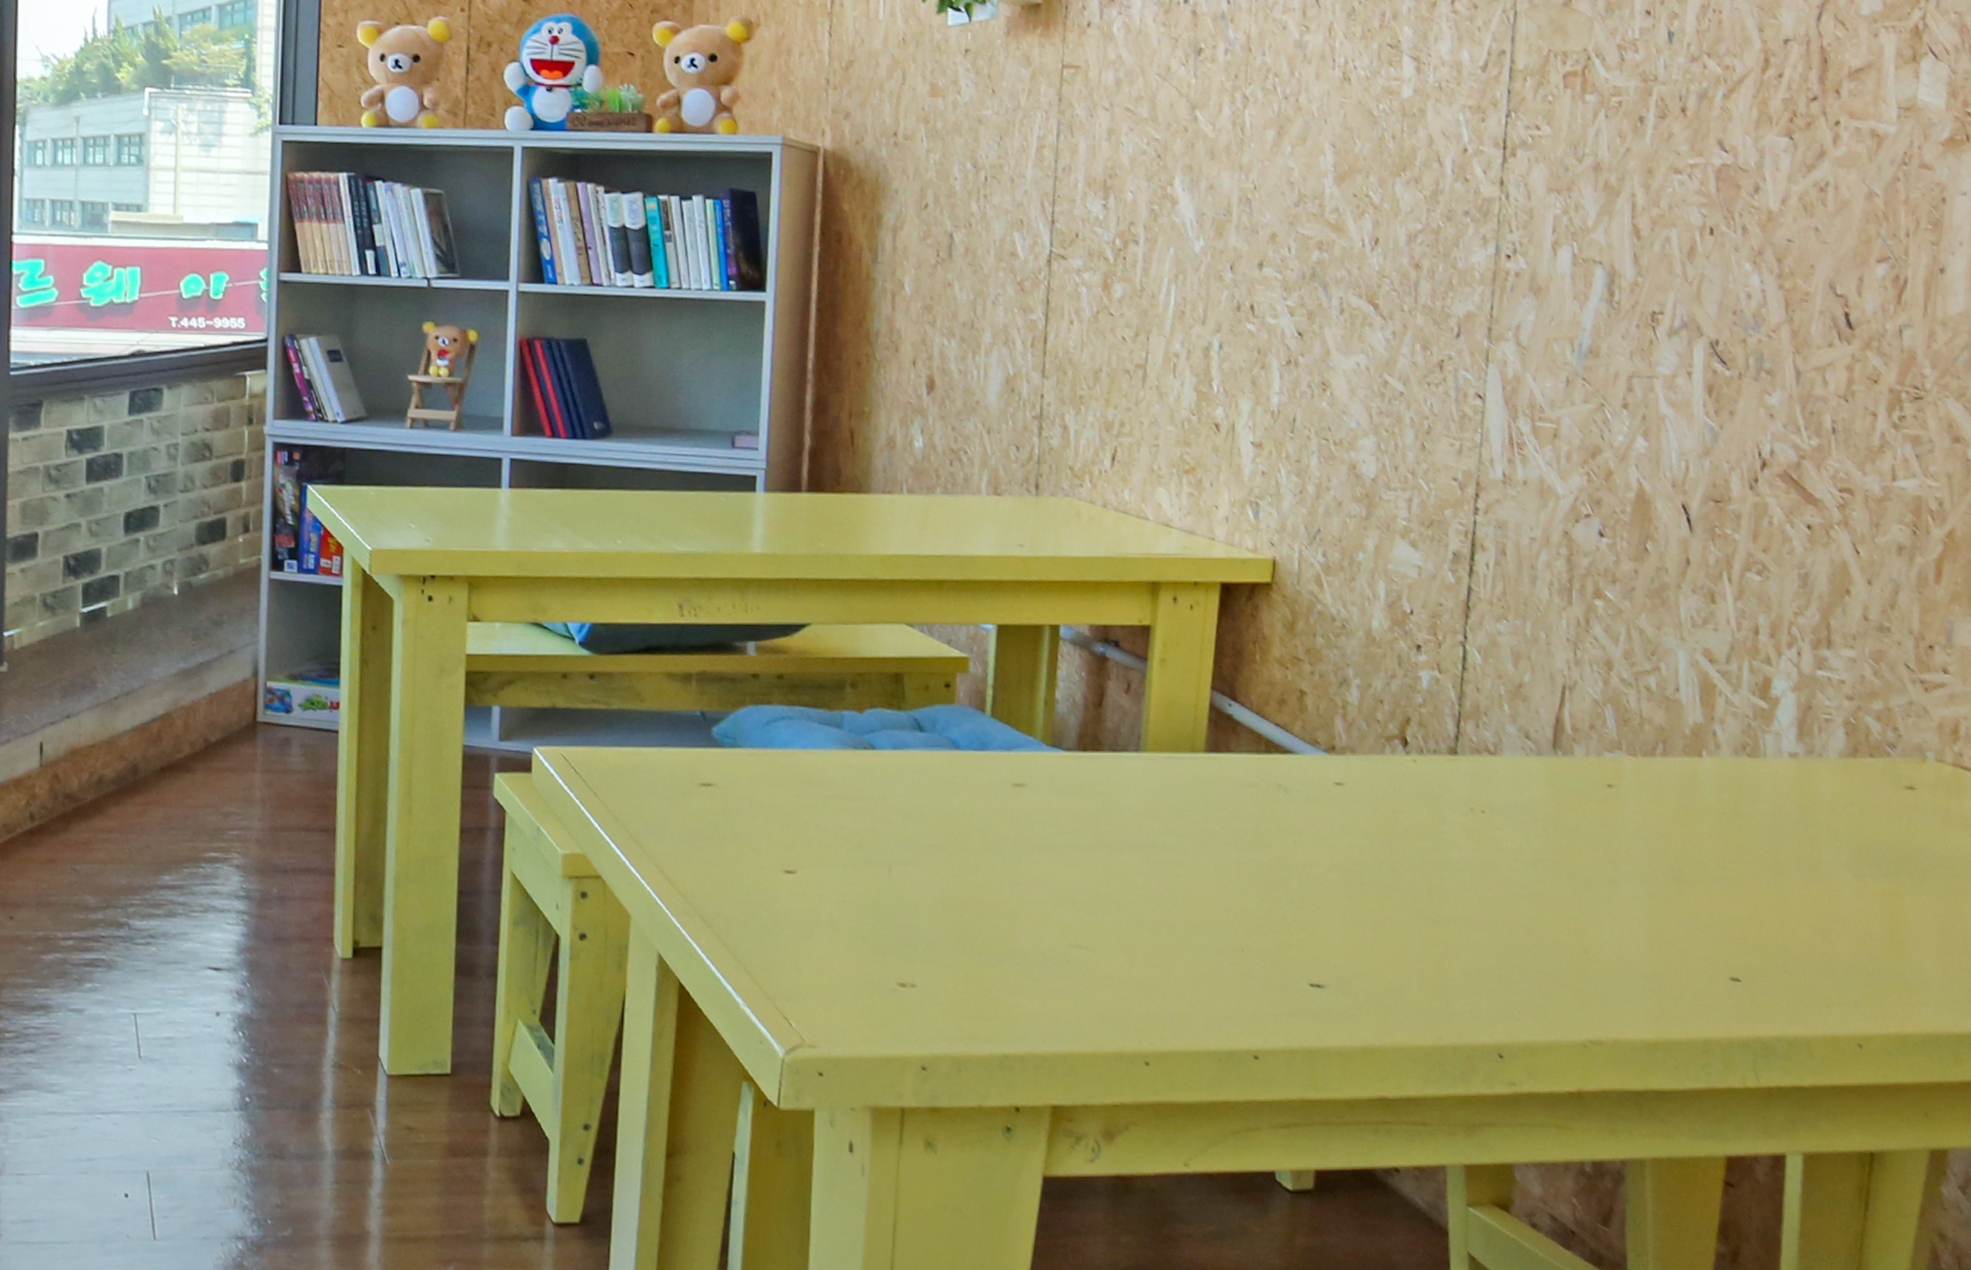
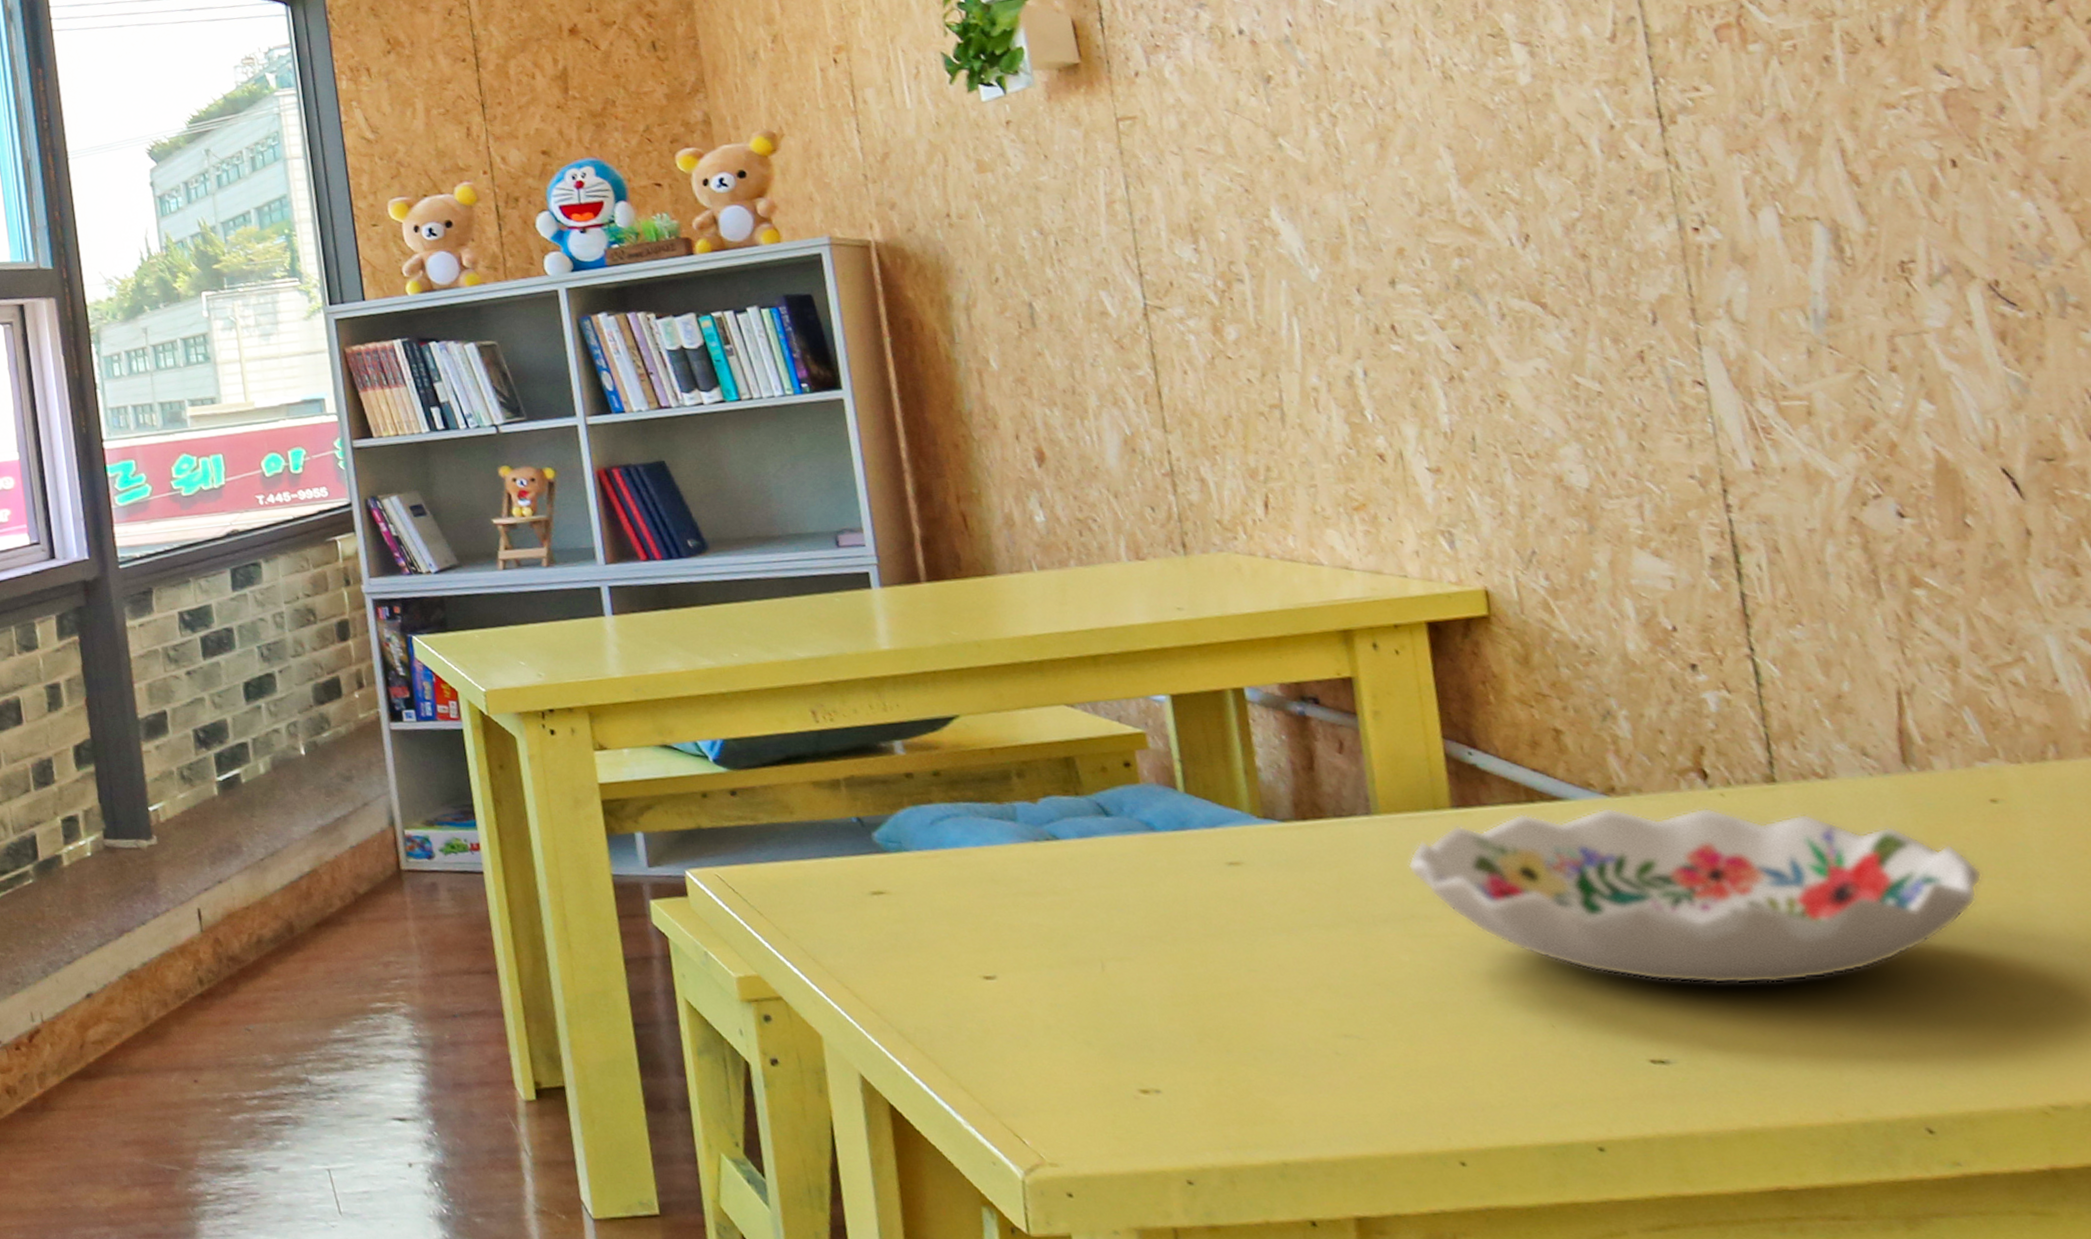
decorative bowl: none [1159,762,1588,926] -> present [1407,807,1983,984]

